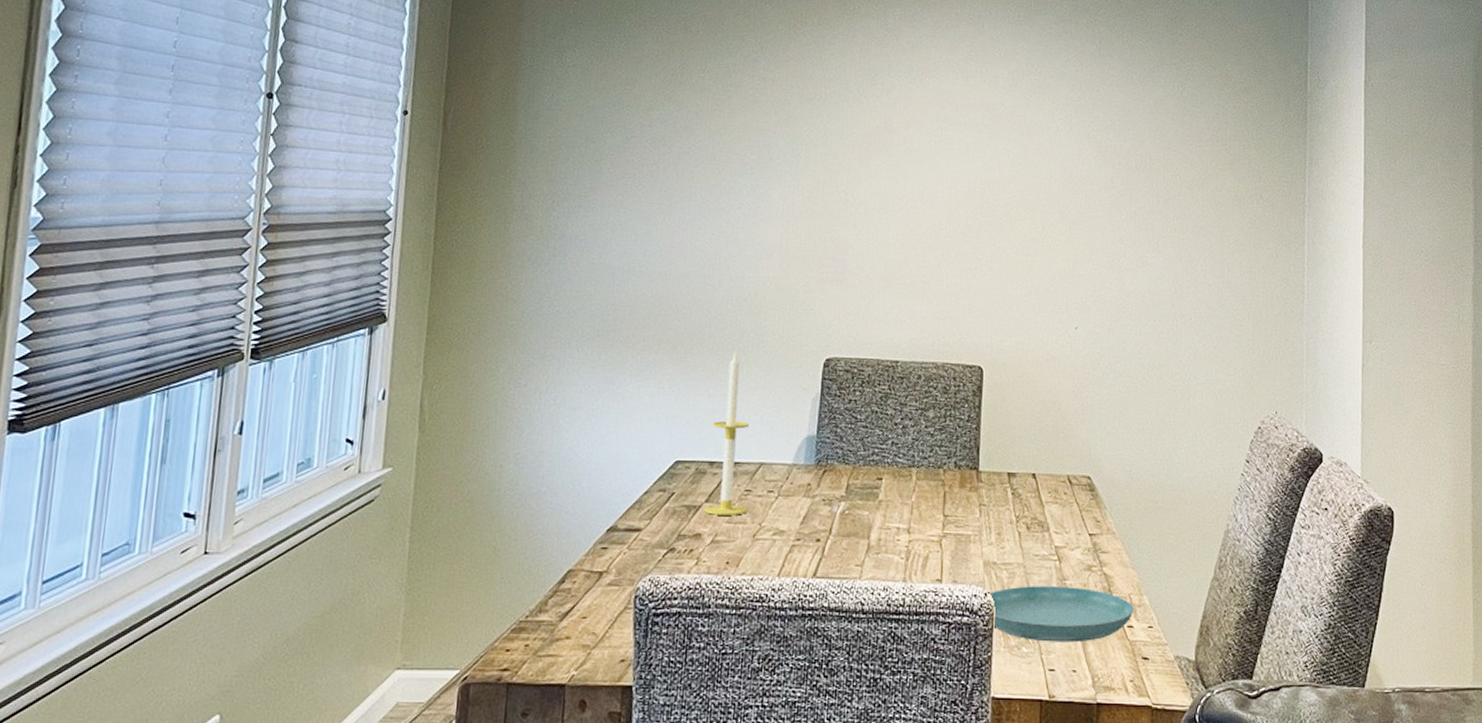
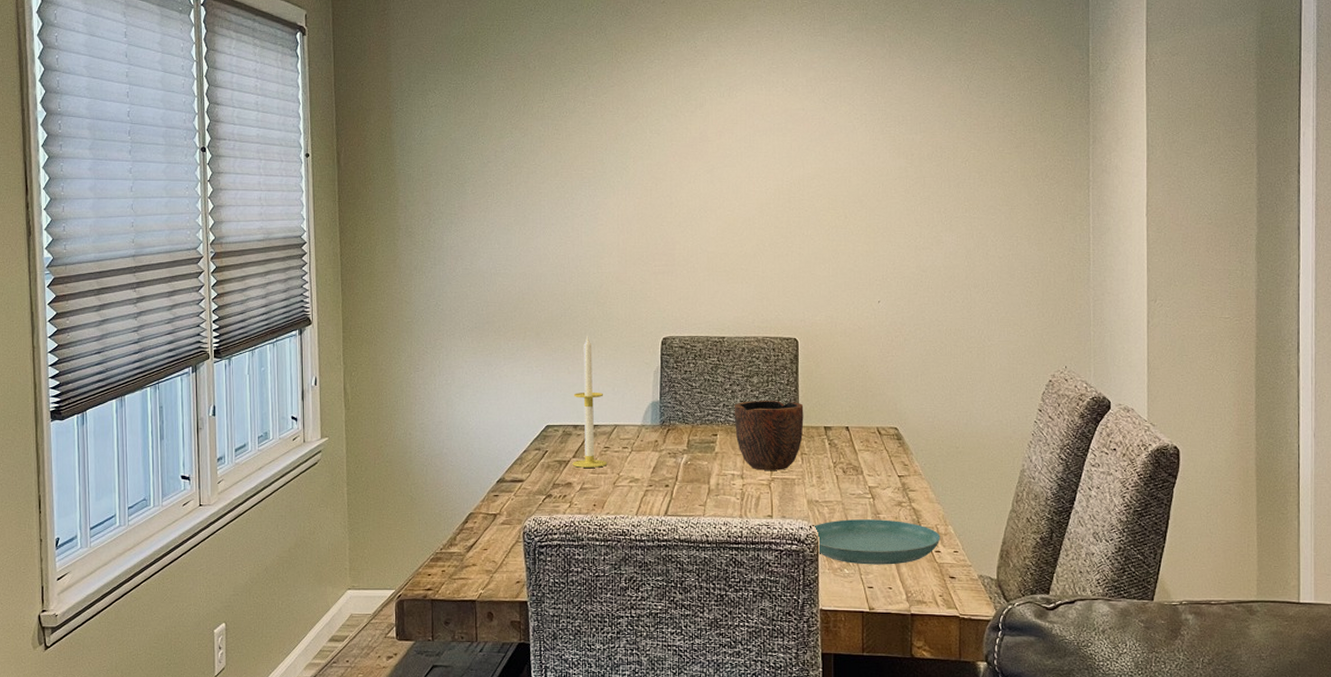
bowl: none [903,439,985,524] -> present [734,401,804,470]

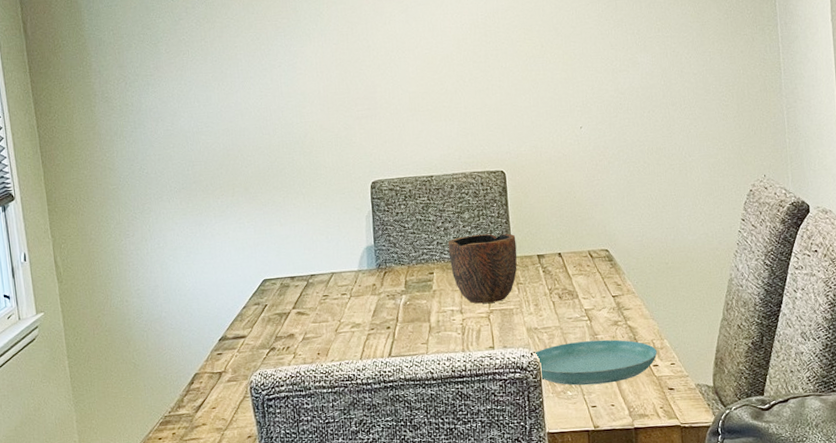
candle: present [572,335,608,468] -> none [288,186,328,318]

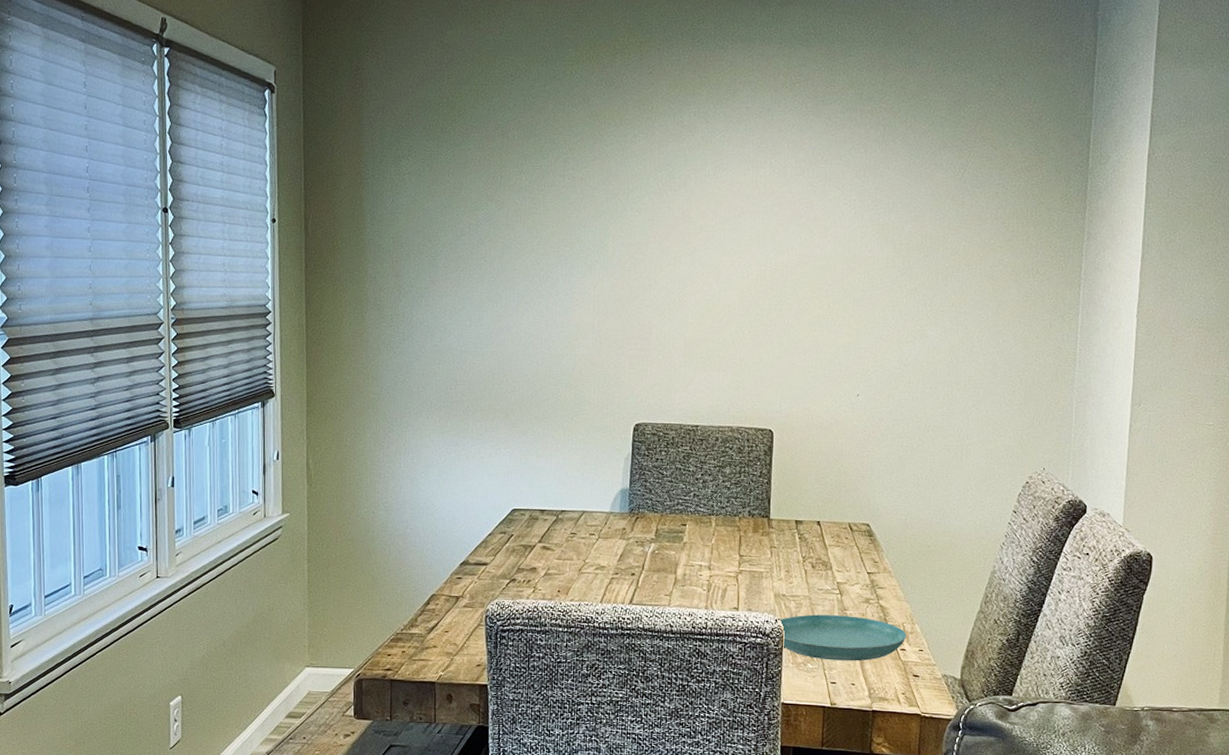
bowl: present [447,233,517,304] -> none [704,491,776,563]

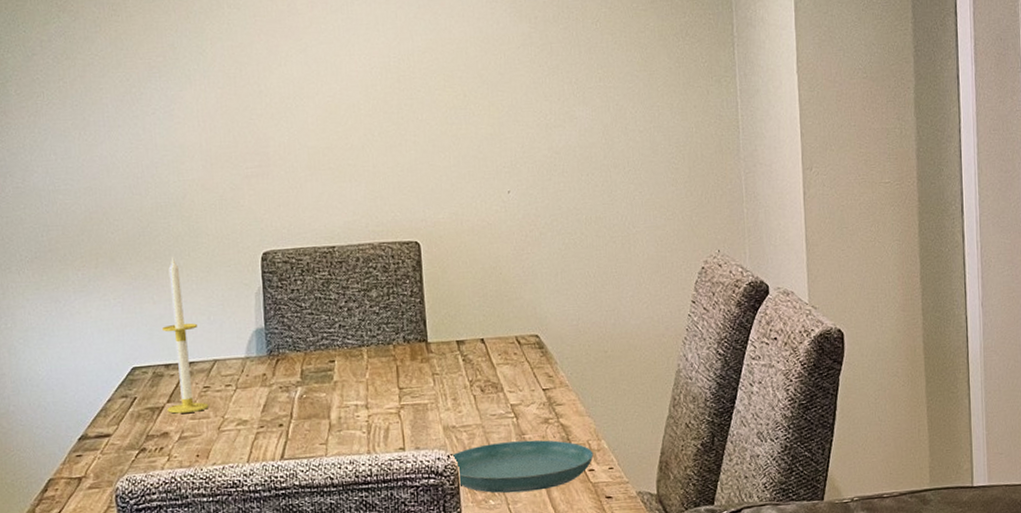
candle: none [537,418,574,554] -> present [162,256,209,414]

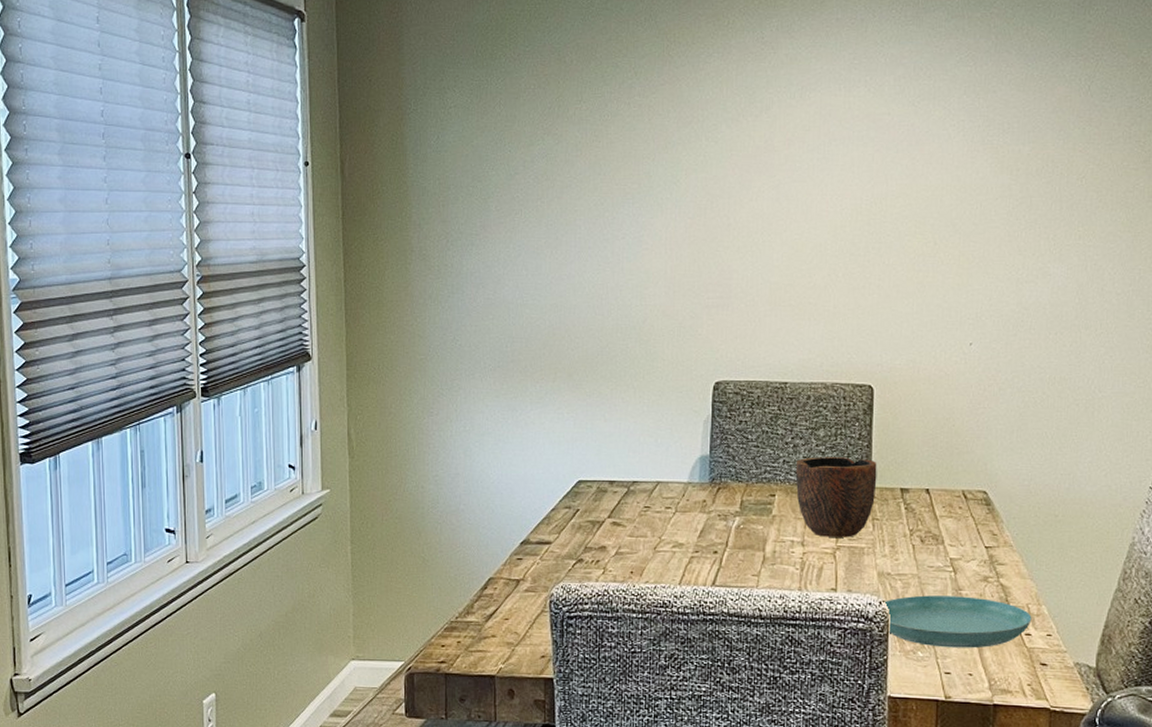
candle: present [162,256,209,414] -> none [607,378,648,530]
bowl: none [351,315,433,398] -> present [795,457,877,538]

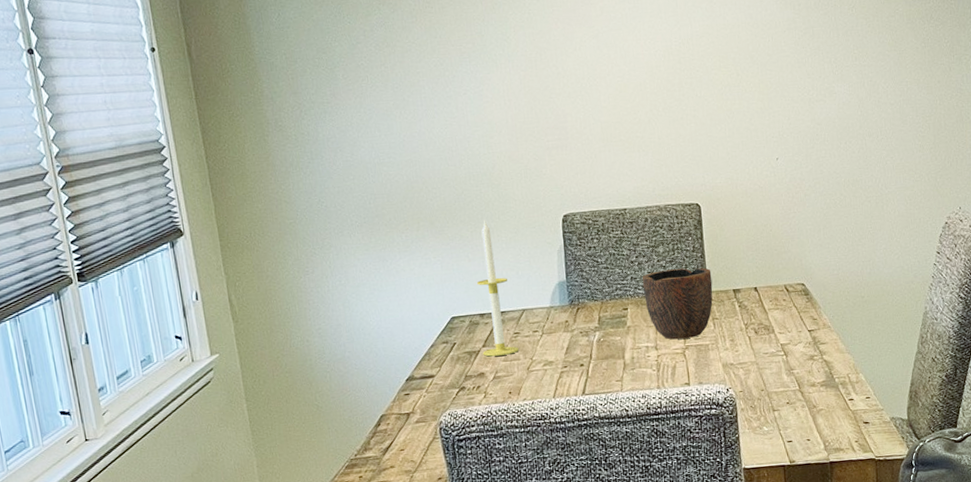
candle: none [607,378,648,530] -> present [477,220,519,357]
saucer: present [884,595,1032,648] -> none [730,374,853,421]

